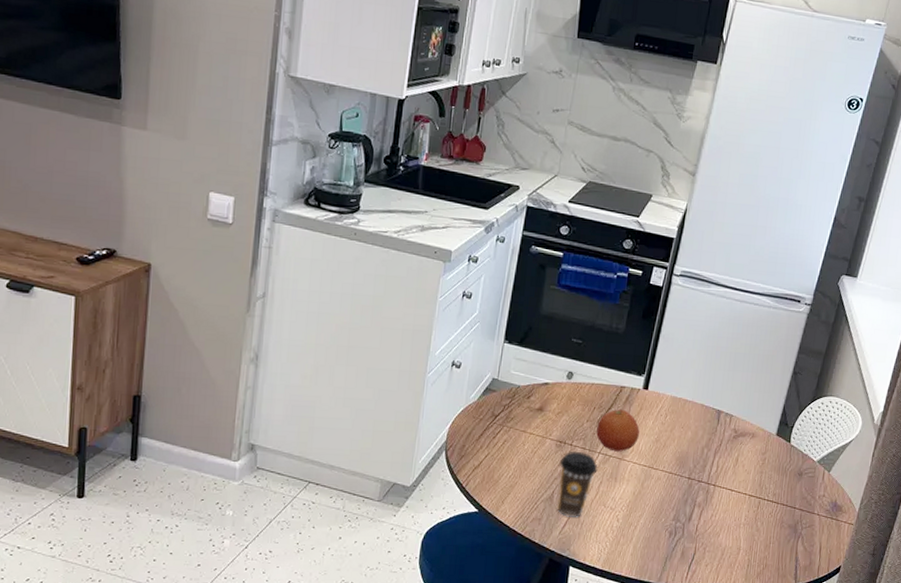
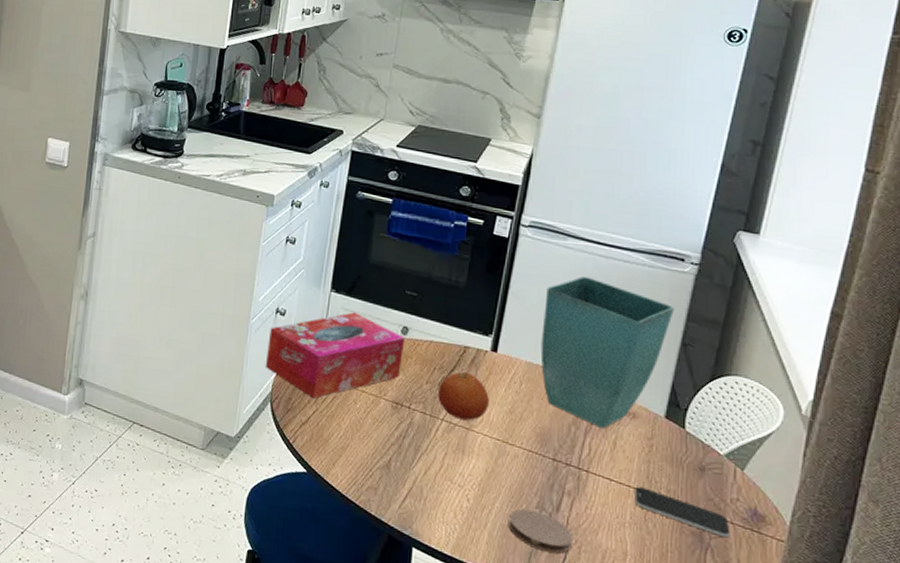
tissue box: none [440,361,570,444] -> present [265,312,406,399]
coffee cup: present [557,451,598,517] -> none [395,415,442,491]
coaster: none [650,522,701,556] -> present [509,508,574,554]
flower pot: none [683,319,790,448] -> present [540,276,674,428]
smartphone: none [749,494,817,527] -> present [634,486,730,538]

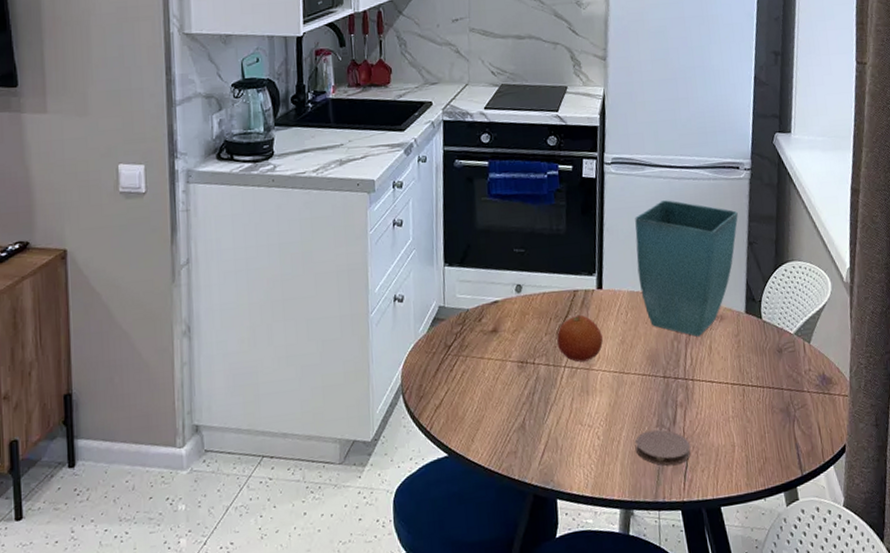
tissue box: present [265,312,406,399] -> none [390,282,521,379]
smartphone: present [634,486,730,538] -> none [732,381,809,407]

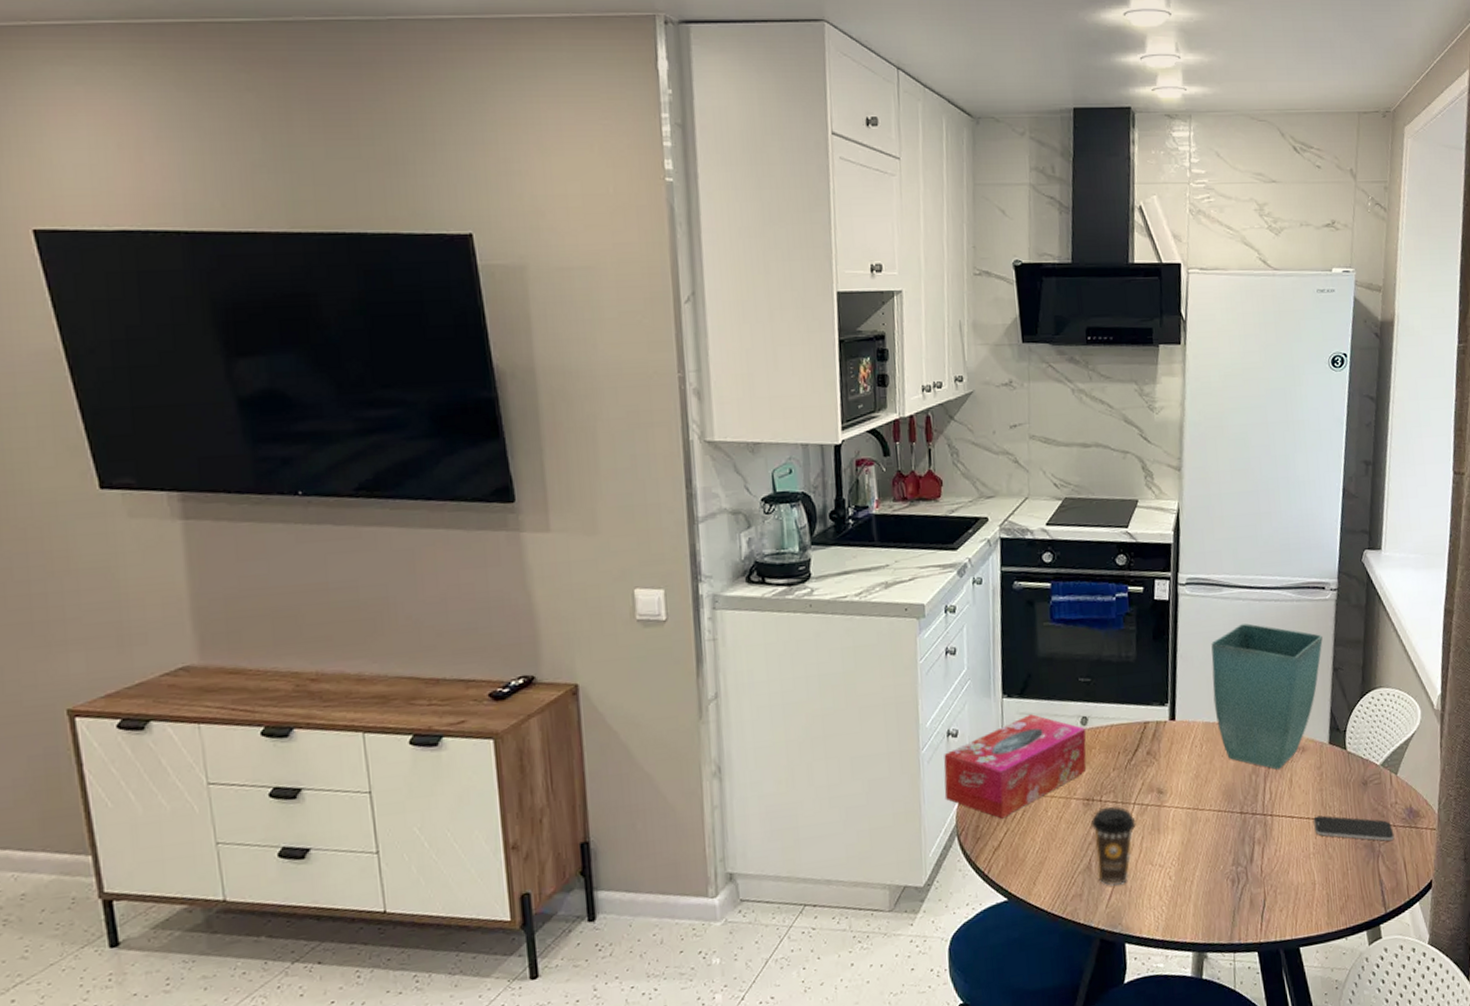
tissue box: none [390,282,521,379] -> present [943,714,1087,819]
coffee cup: none [524,369,567,444] -> present [1090,806,1136,886]
fruit: present [557,315,603,363] -> none [1125,748,1176,799]
coaster: present [635,429,691,466] -> none [1210,868,1269,906]
smartphone: none [732,381,809,407] -> present [1313,815,1395,842]

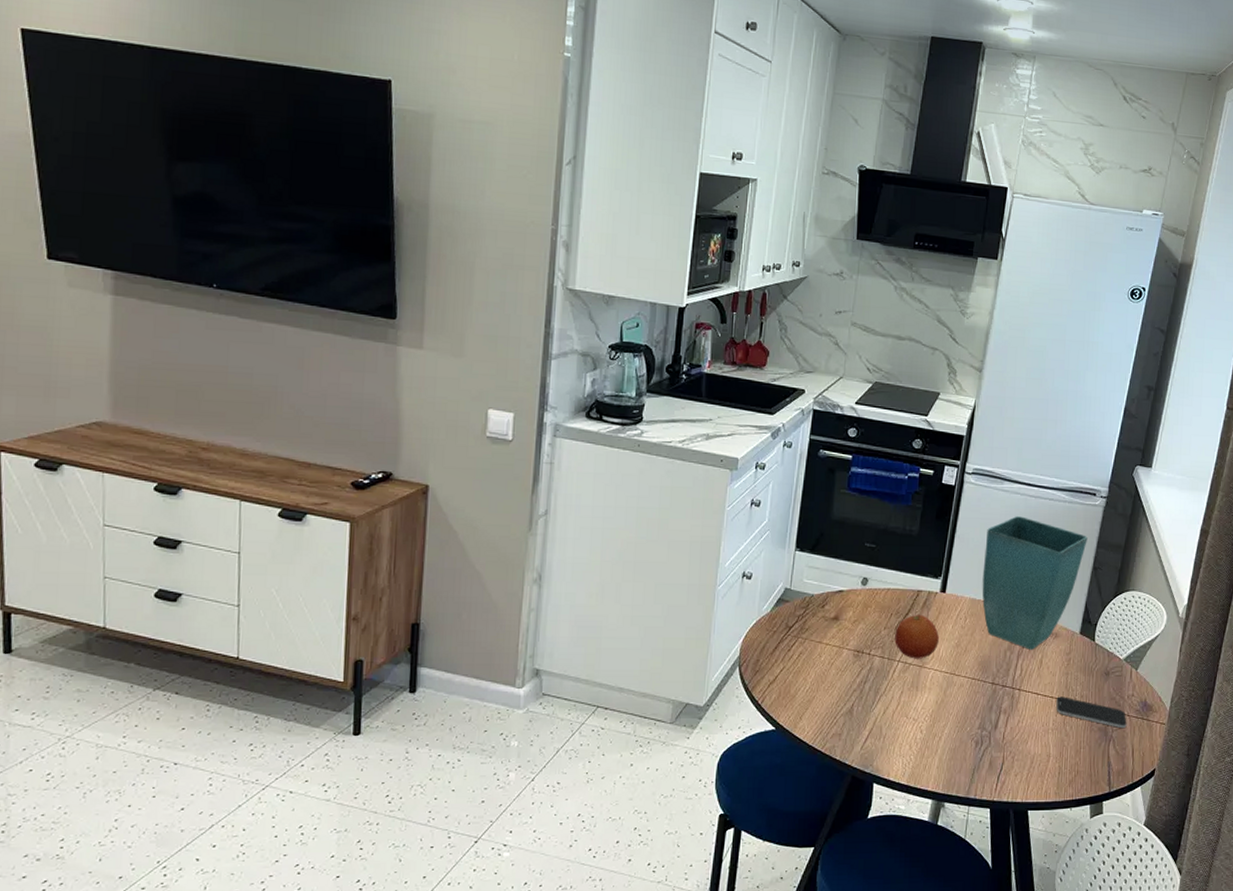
tissue box: present [943,714,1087,819] -> none [732,569,865,657]
coffee cup: present [1090,806,1136,886] -> none [857,660,898,731]
fruit: none [1125,748,1176,799] -> present [895,615,939,659]

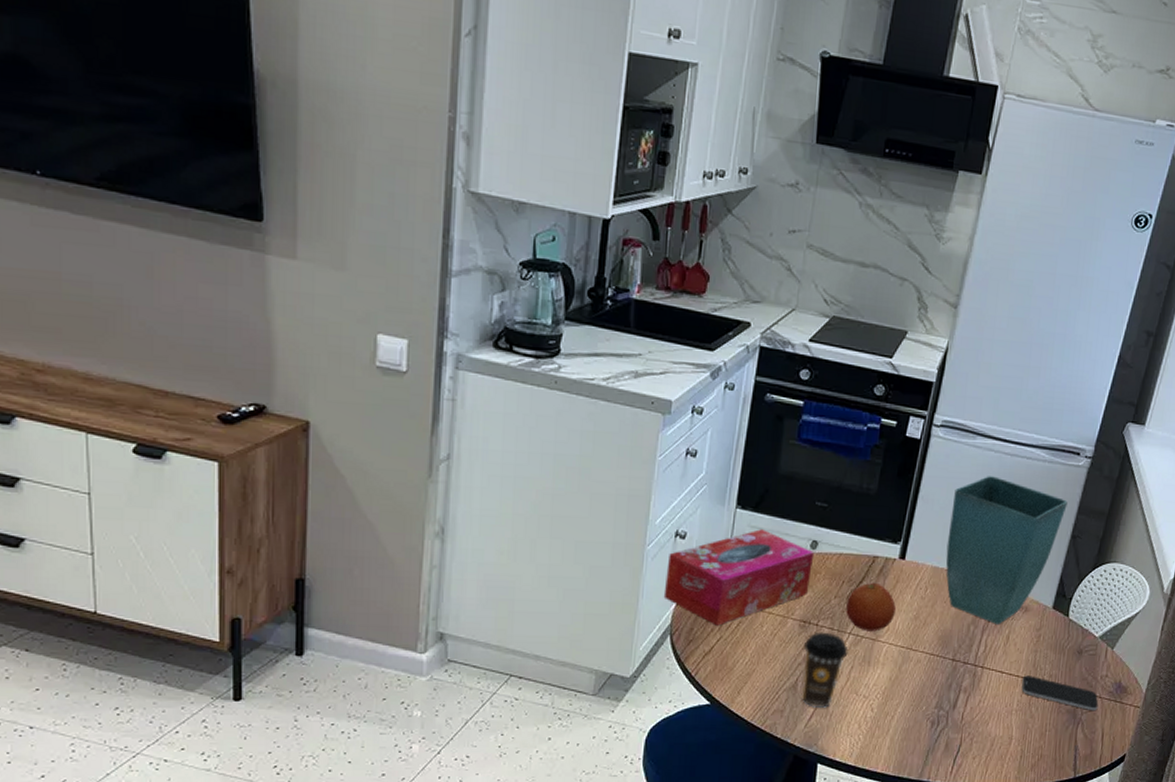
tissue box: none [732,569,865,657] -> present [663,529,815,626]
coffee cup: none [857,660,898,731] -> present [802,632,849,708]

